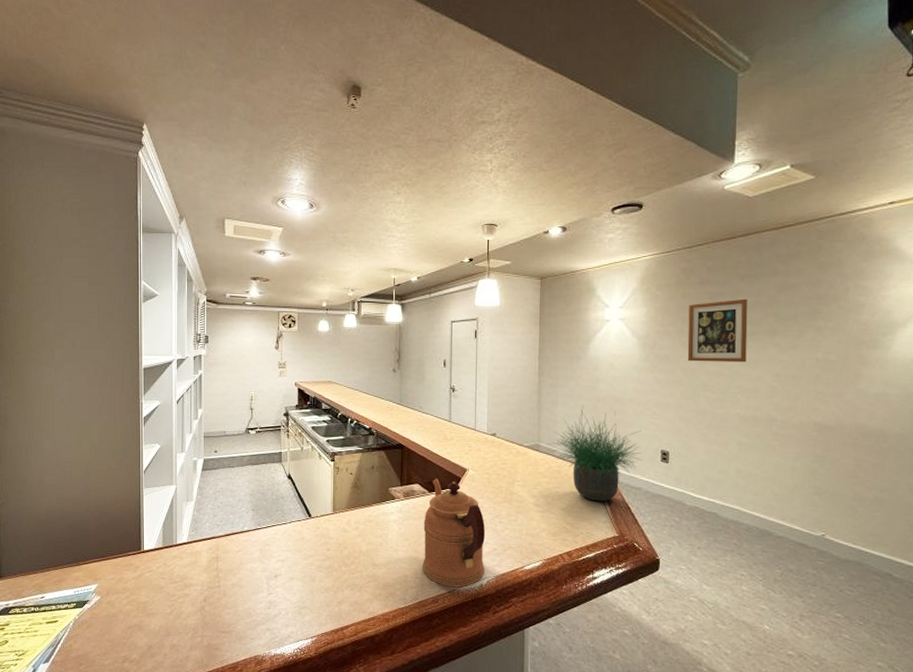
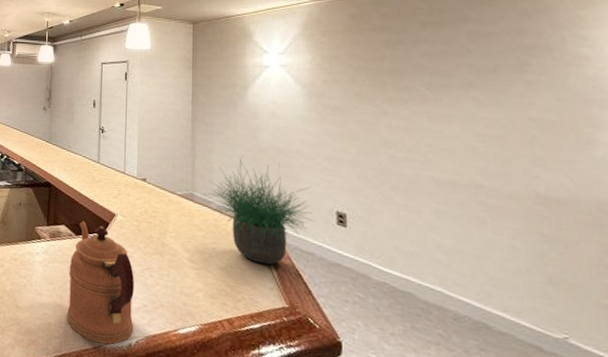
wall art: present [687,298,748,363] -> none [360,47,437,118]

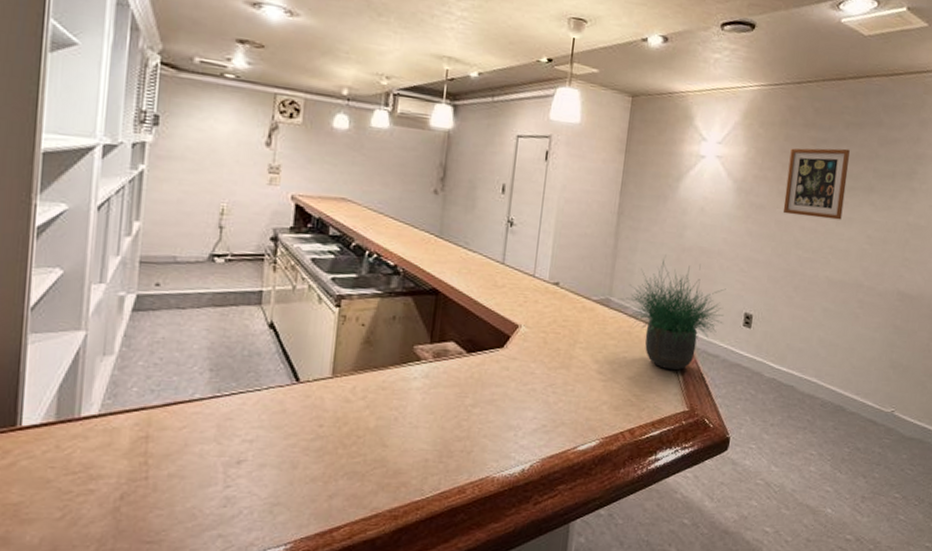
coffeepot: present [67,221,134,344] -> none [449,335,535,473]
wall art: none [360,47,437,118] -> present [782,148,850,220]

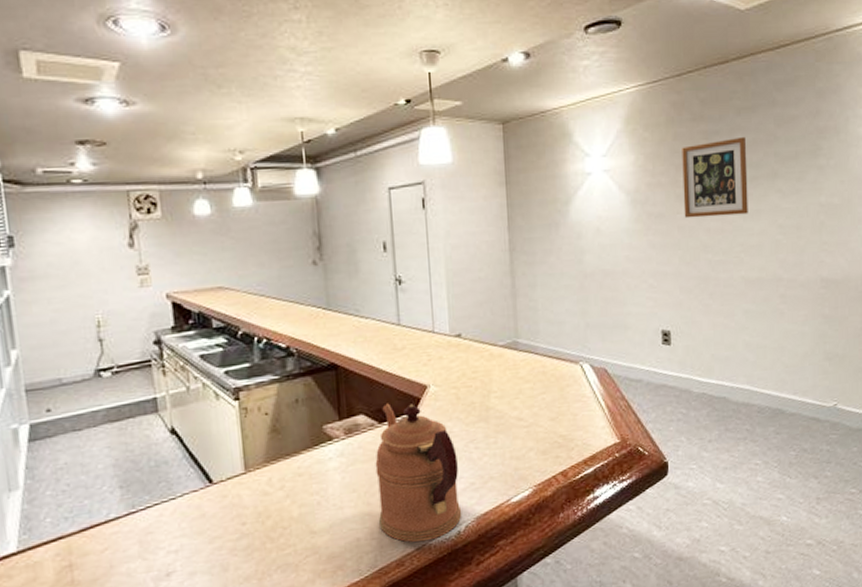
coffeepot: none [449,335,535,473] -> present [375,403,462,543]
potted plant: present [619,258,726,371] -> none [528,288,640,404]

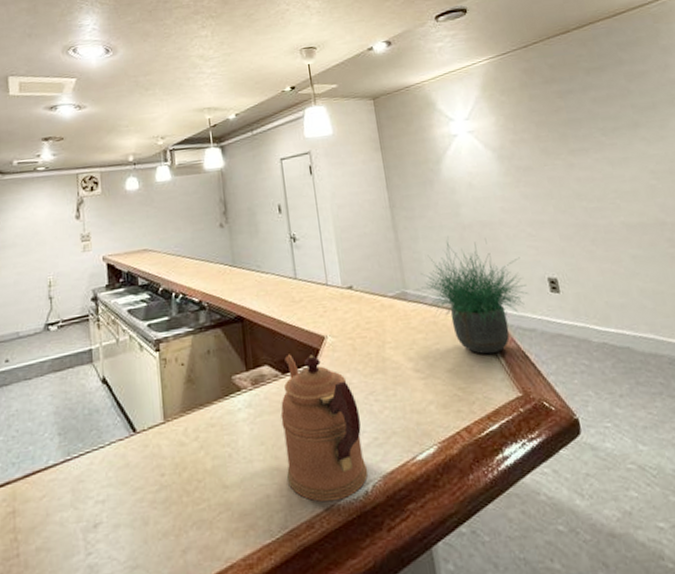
potted plant: none [528,288,640,404] -> present [417,239,528,355]
wall art: present [682,136,748,219] -> none [539,93,616,170]

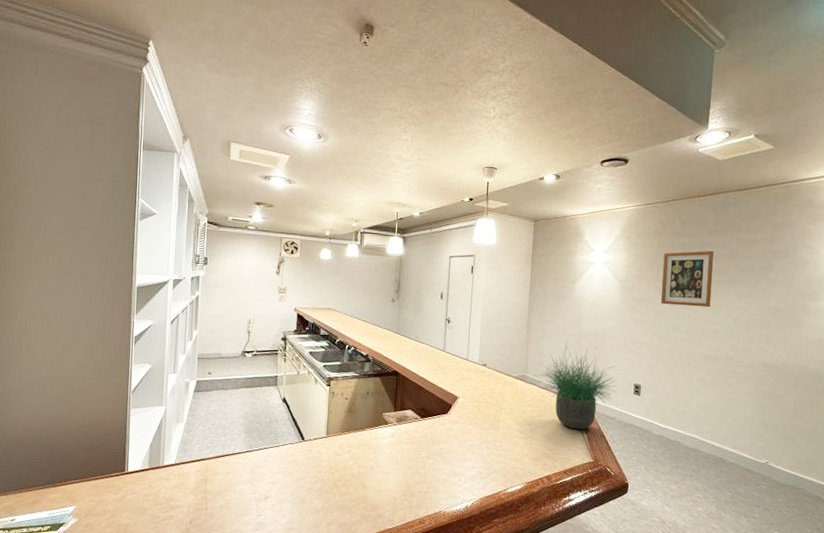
coffeepot: present [280,354,368,502] -> none [411,405,473,509]
wall art: none [539,93,616,170] -> present [660,250,714,308]

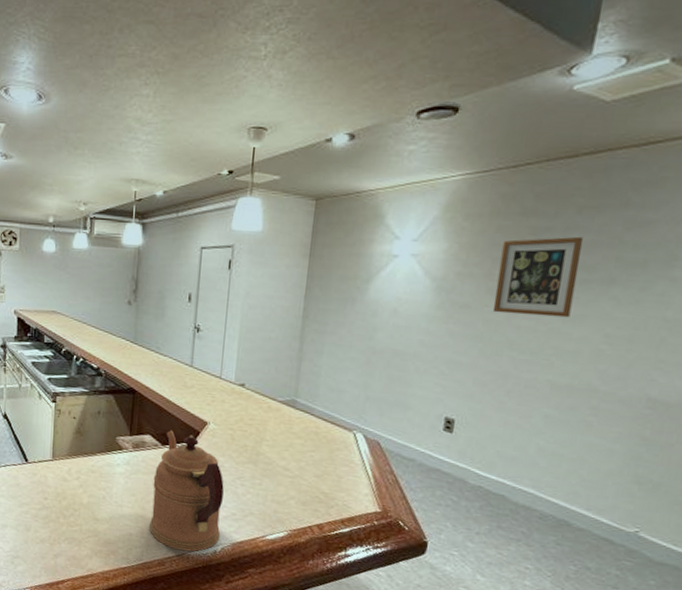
coffeepot: none [411,405,473,509] -> present [149,430,224,552]
potted plant: present [533,343,618,430] -> none [305,361,423,472]

